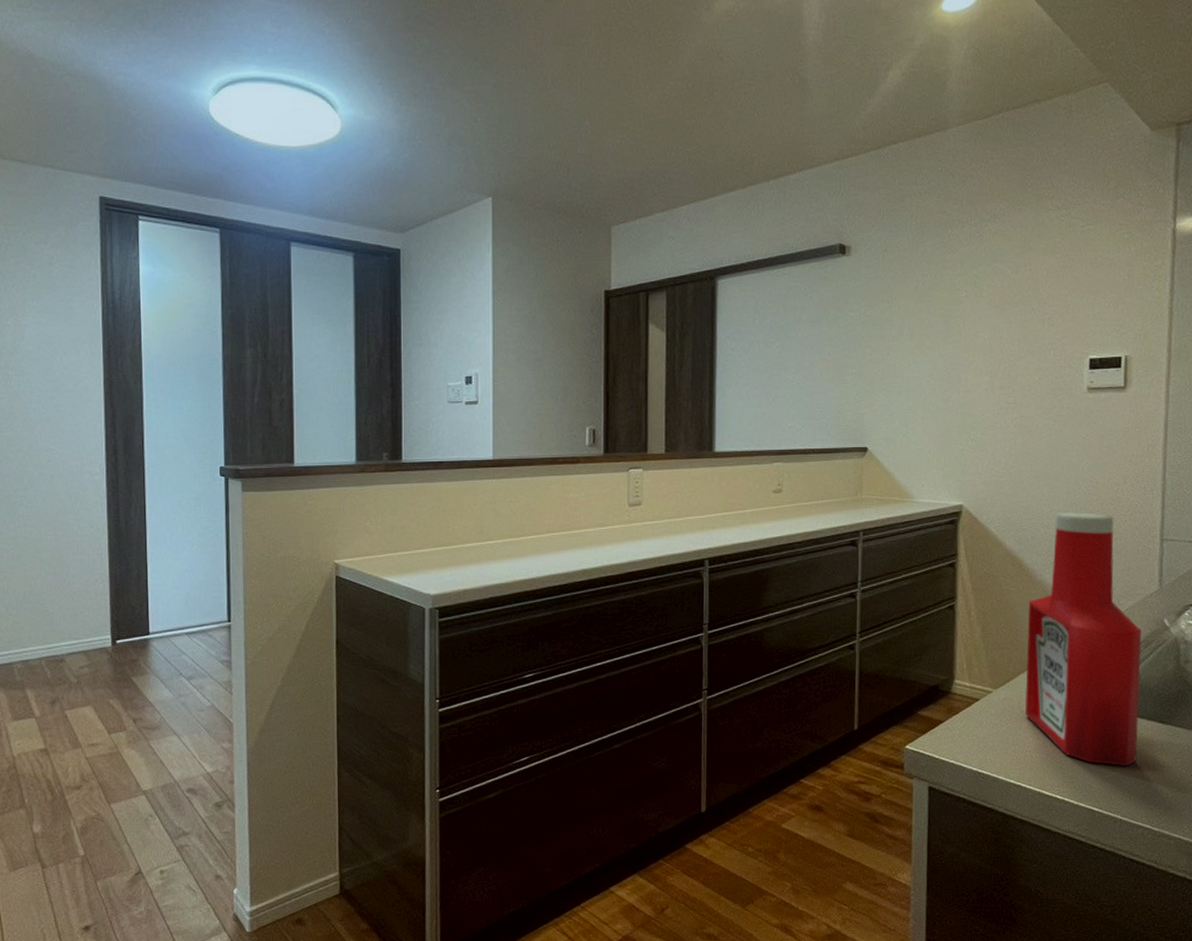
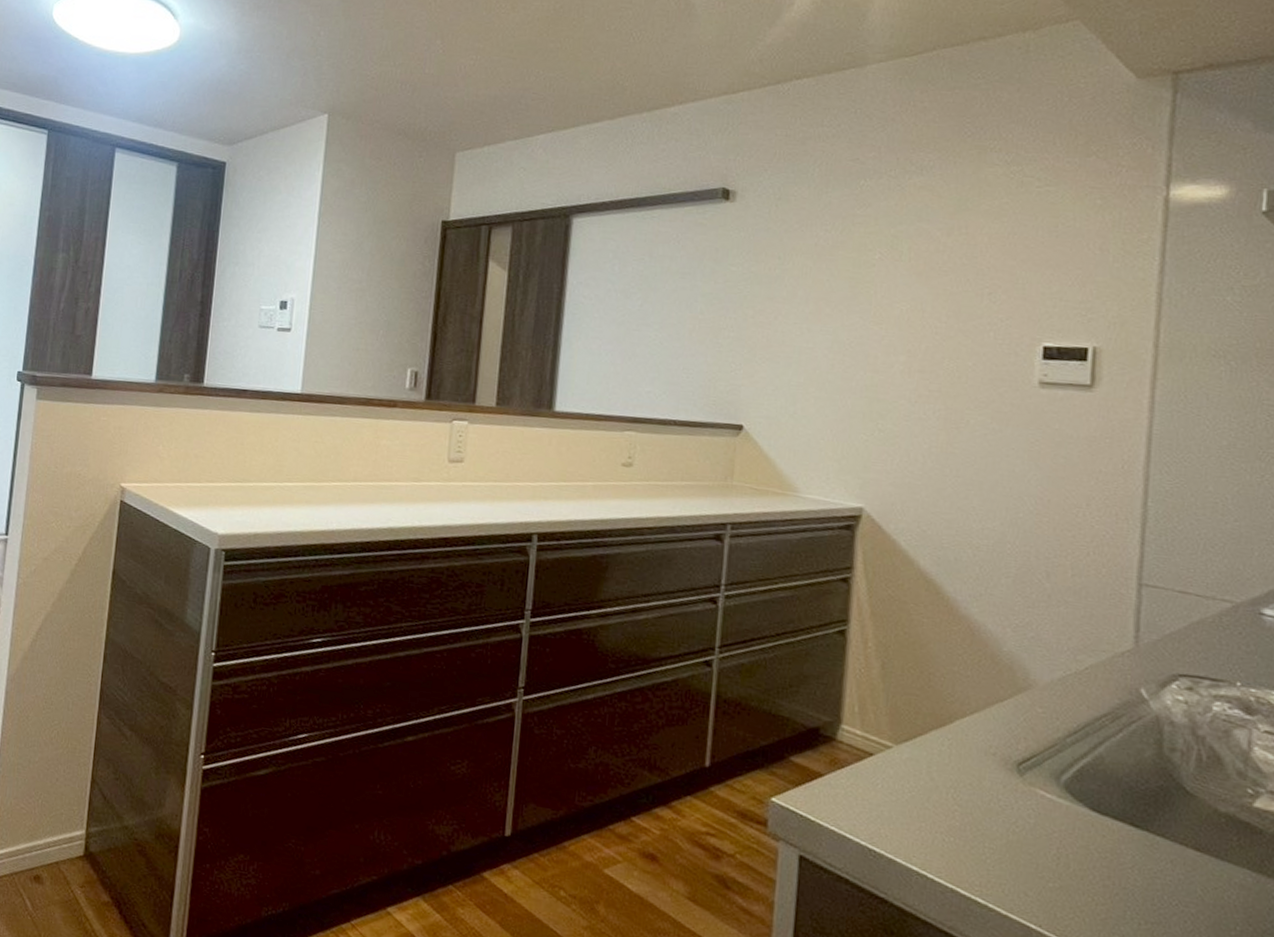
ketchup bottle: present [1025,511,1141,766] -> none [936,531,1107,876]

